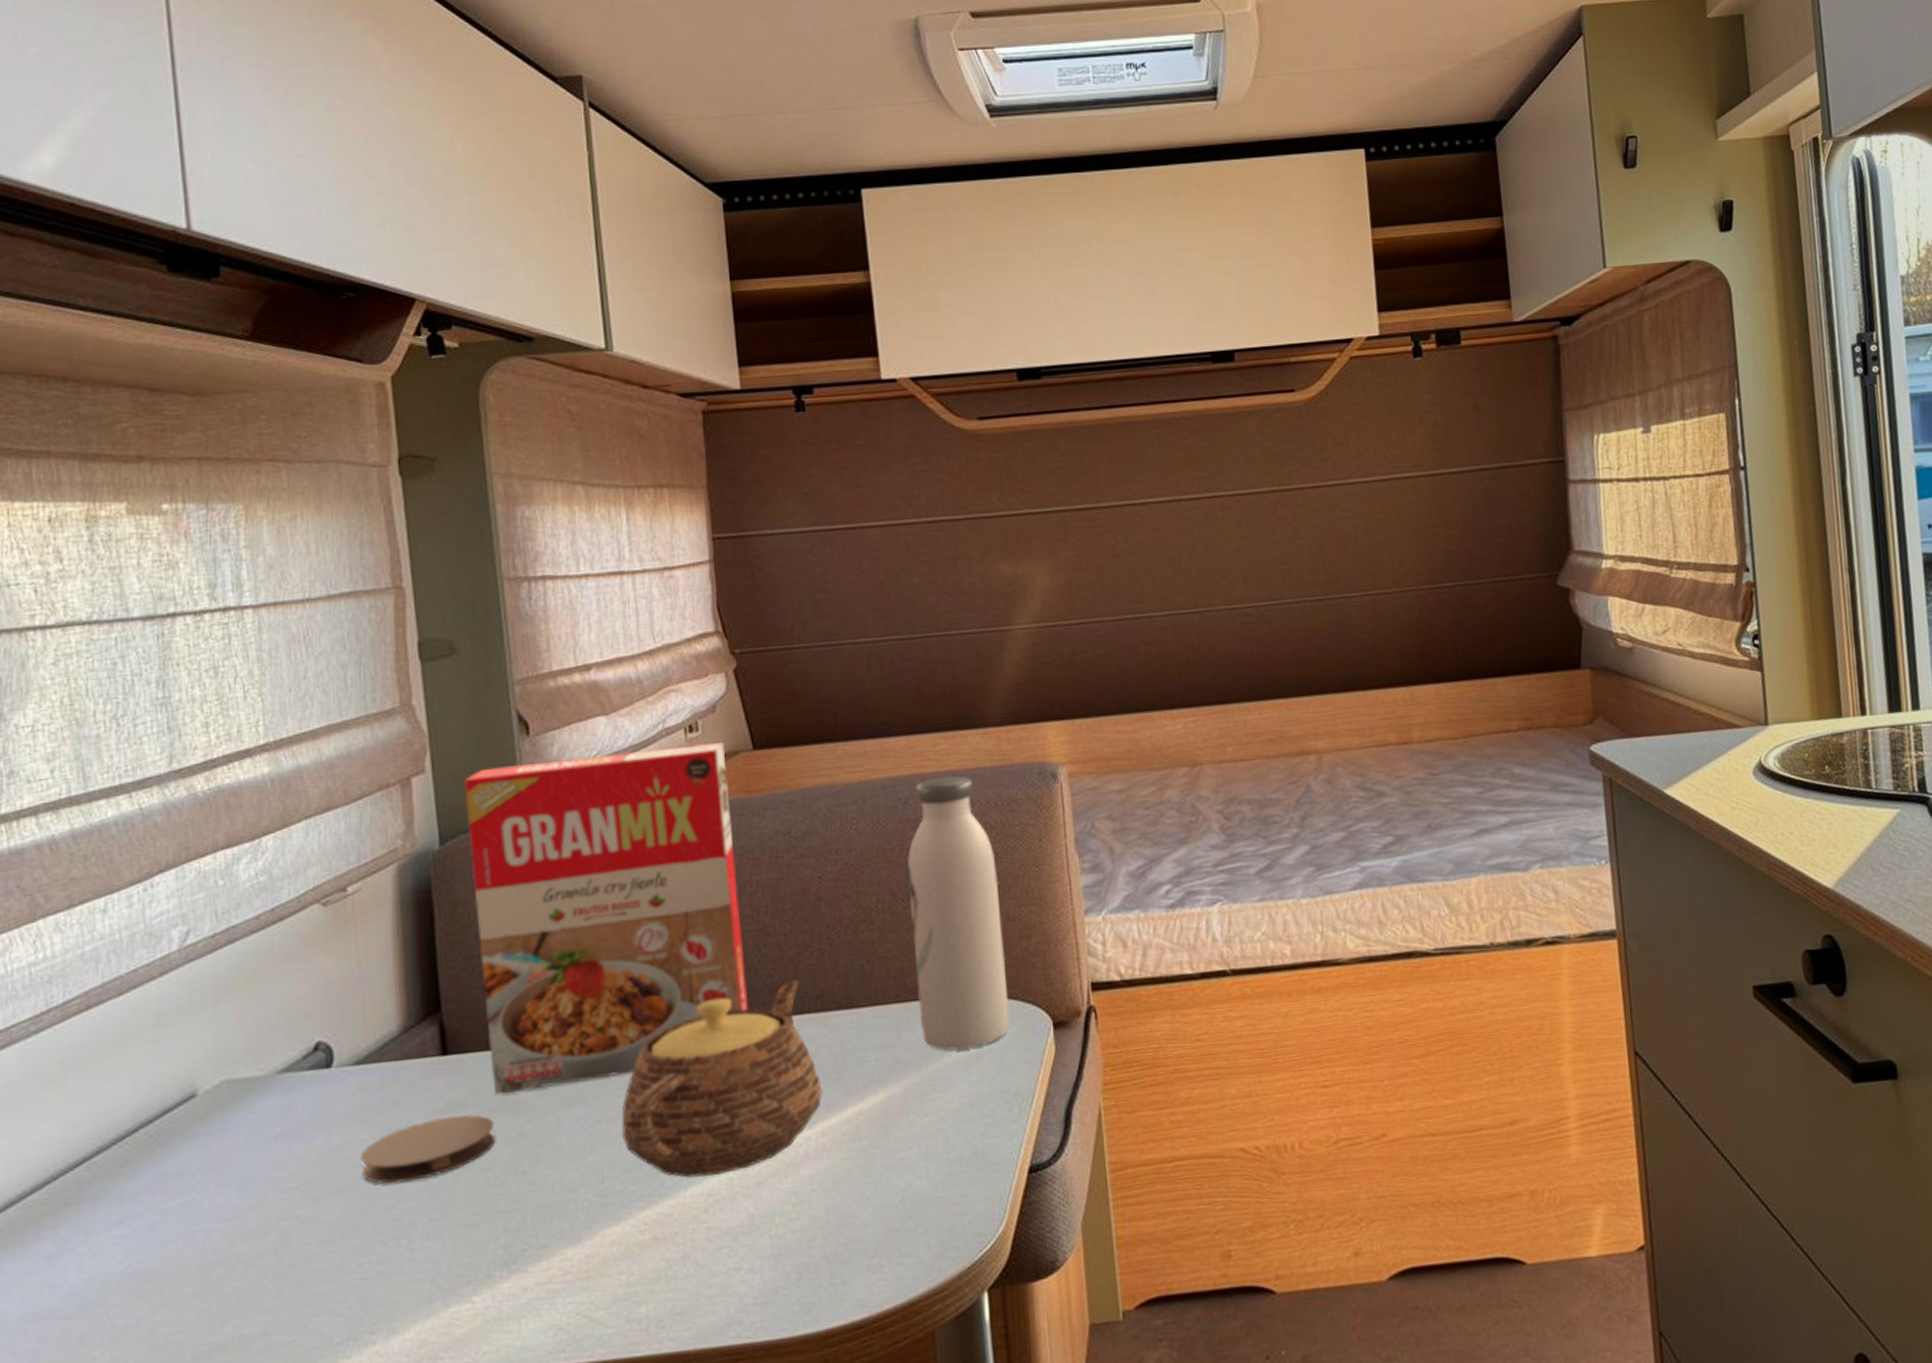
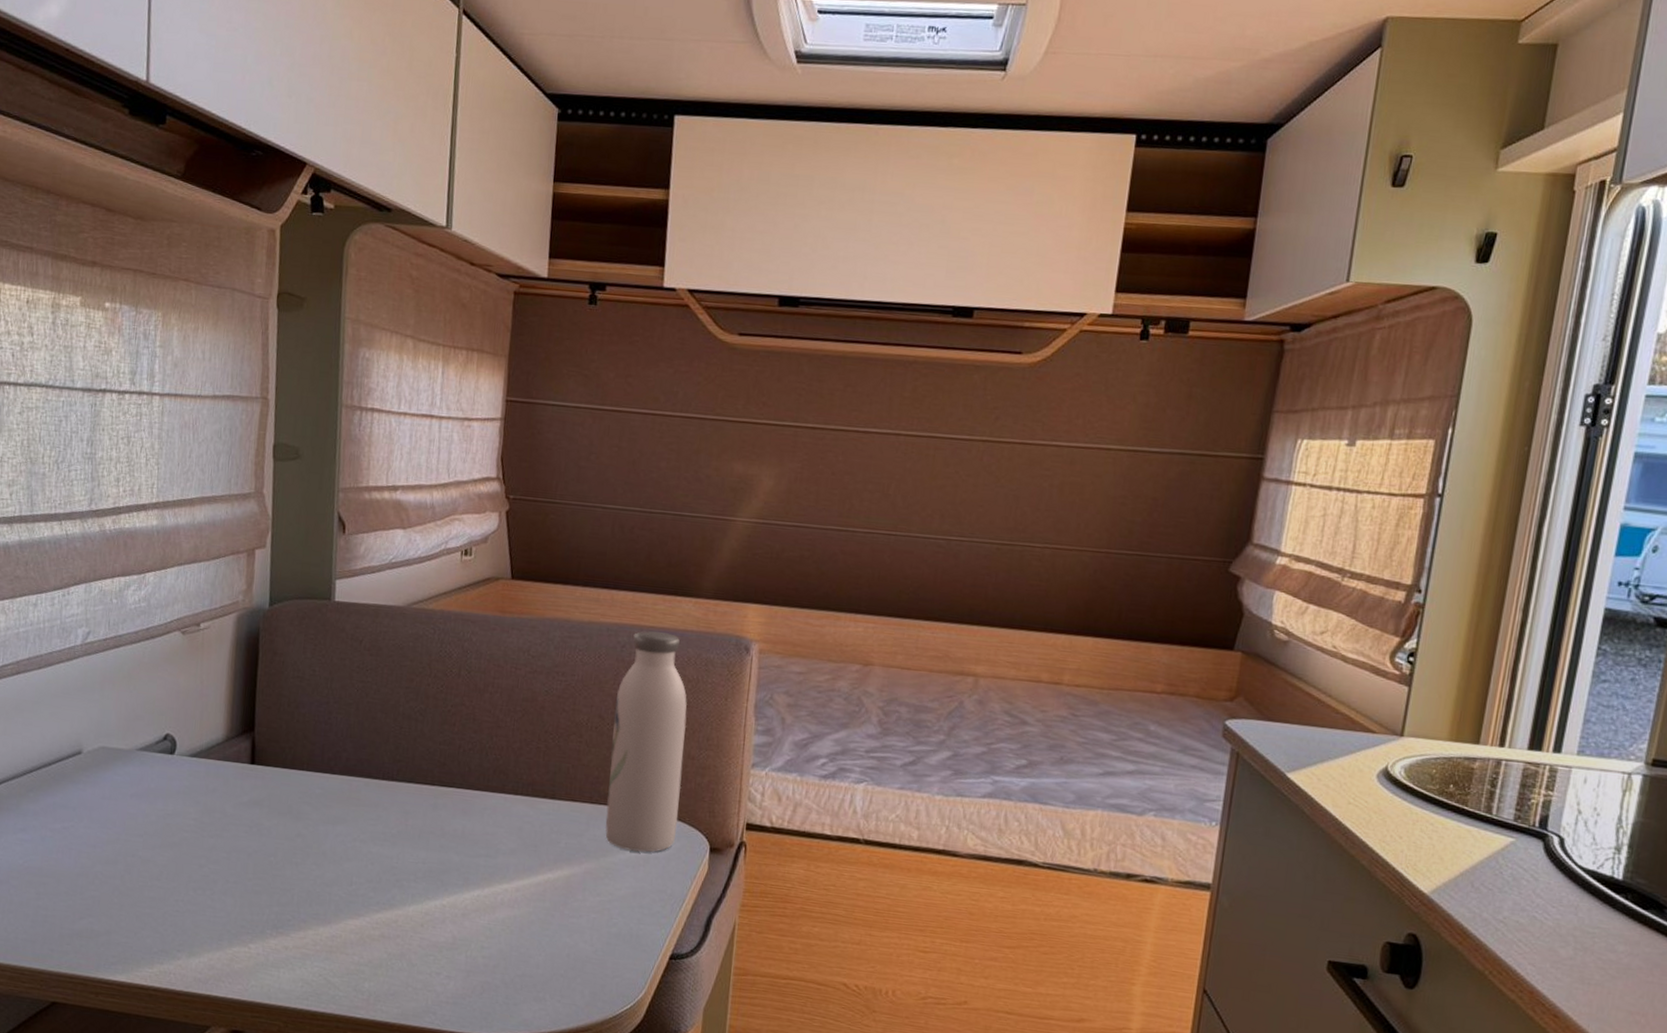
coaster: present [360,1114,496,1184] -> none [185,809,282,851]
cereal box: present [465,742,749,1096] -> none [283,553,490,810]
teapot: present [621,979,823,1178] -> none [370,766,522,901]

